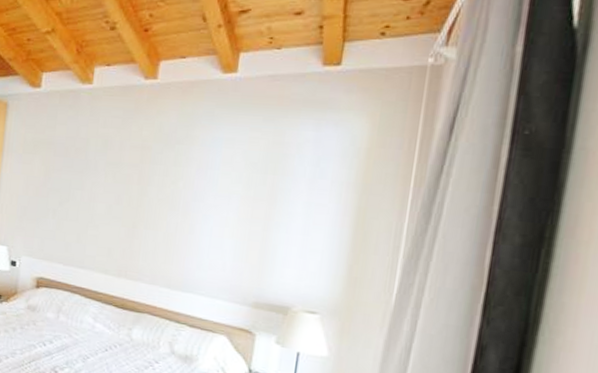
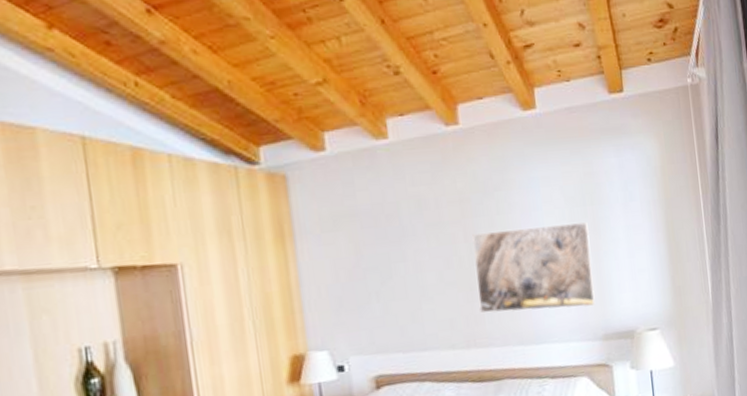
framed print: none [137,178,265,271] -> present [472,222,596,313]

